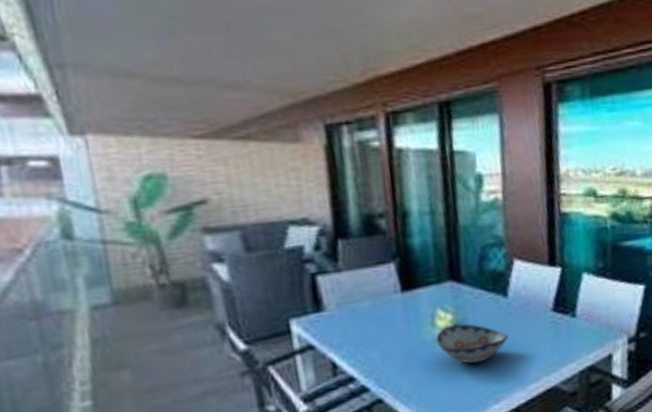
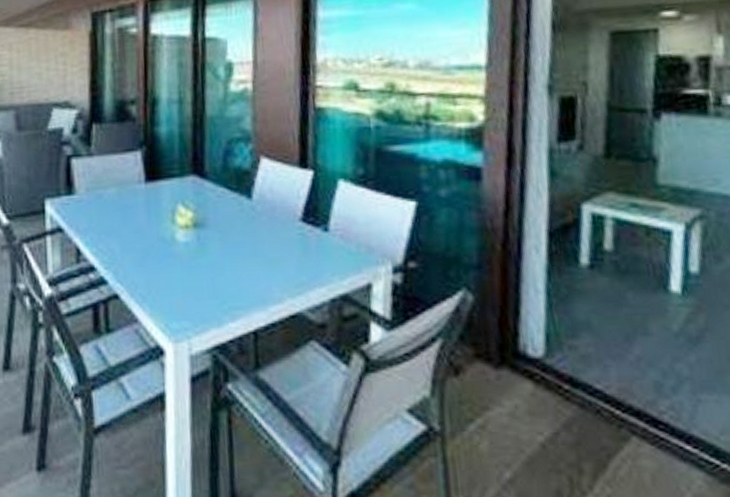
decorative bowl: present [435,324,509,364] -> none [174,223,250,271]

